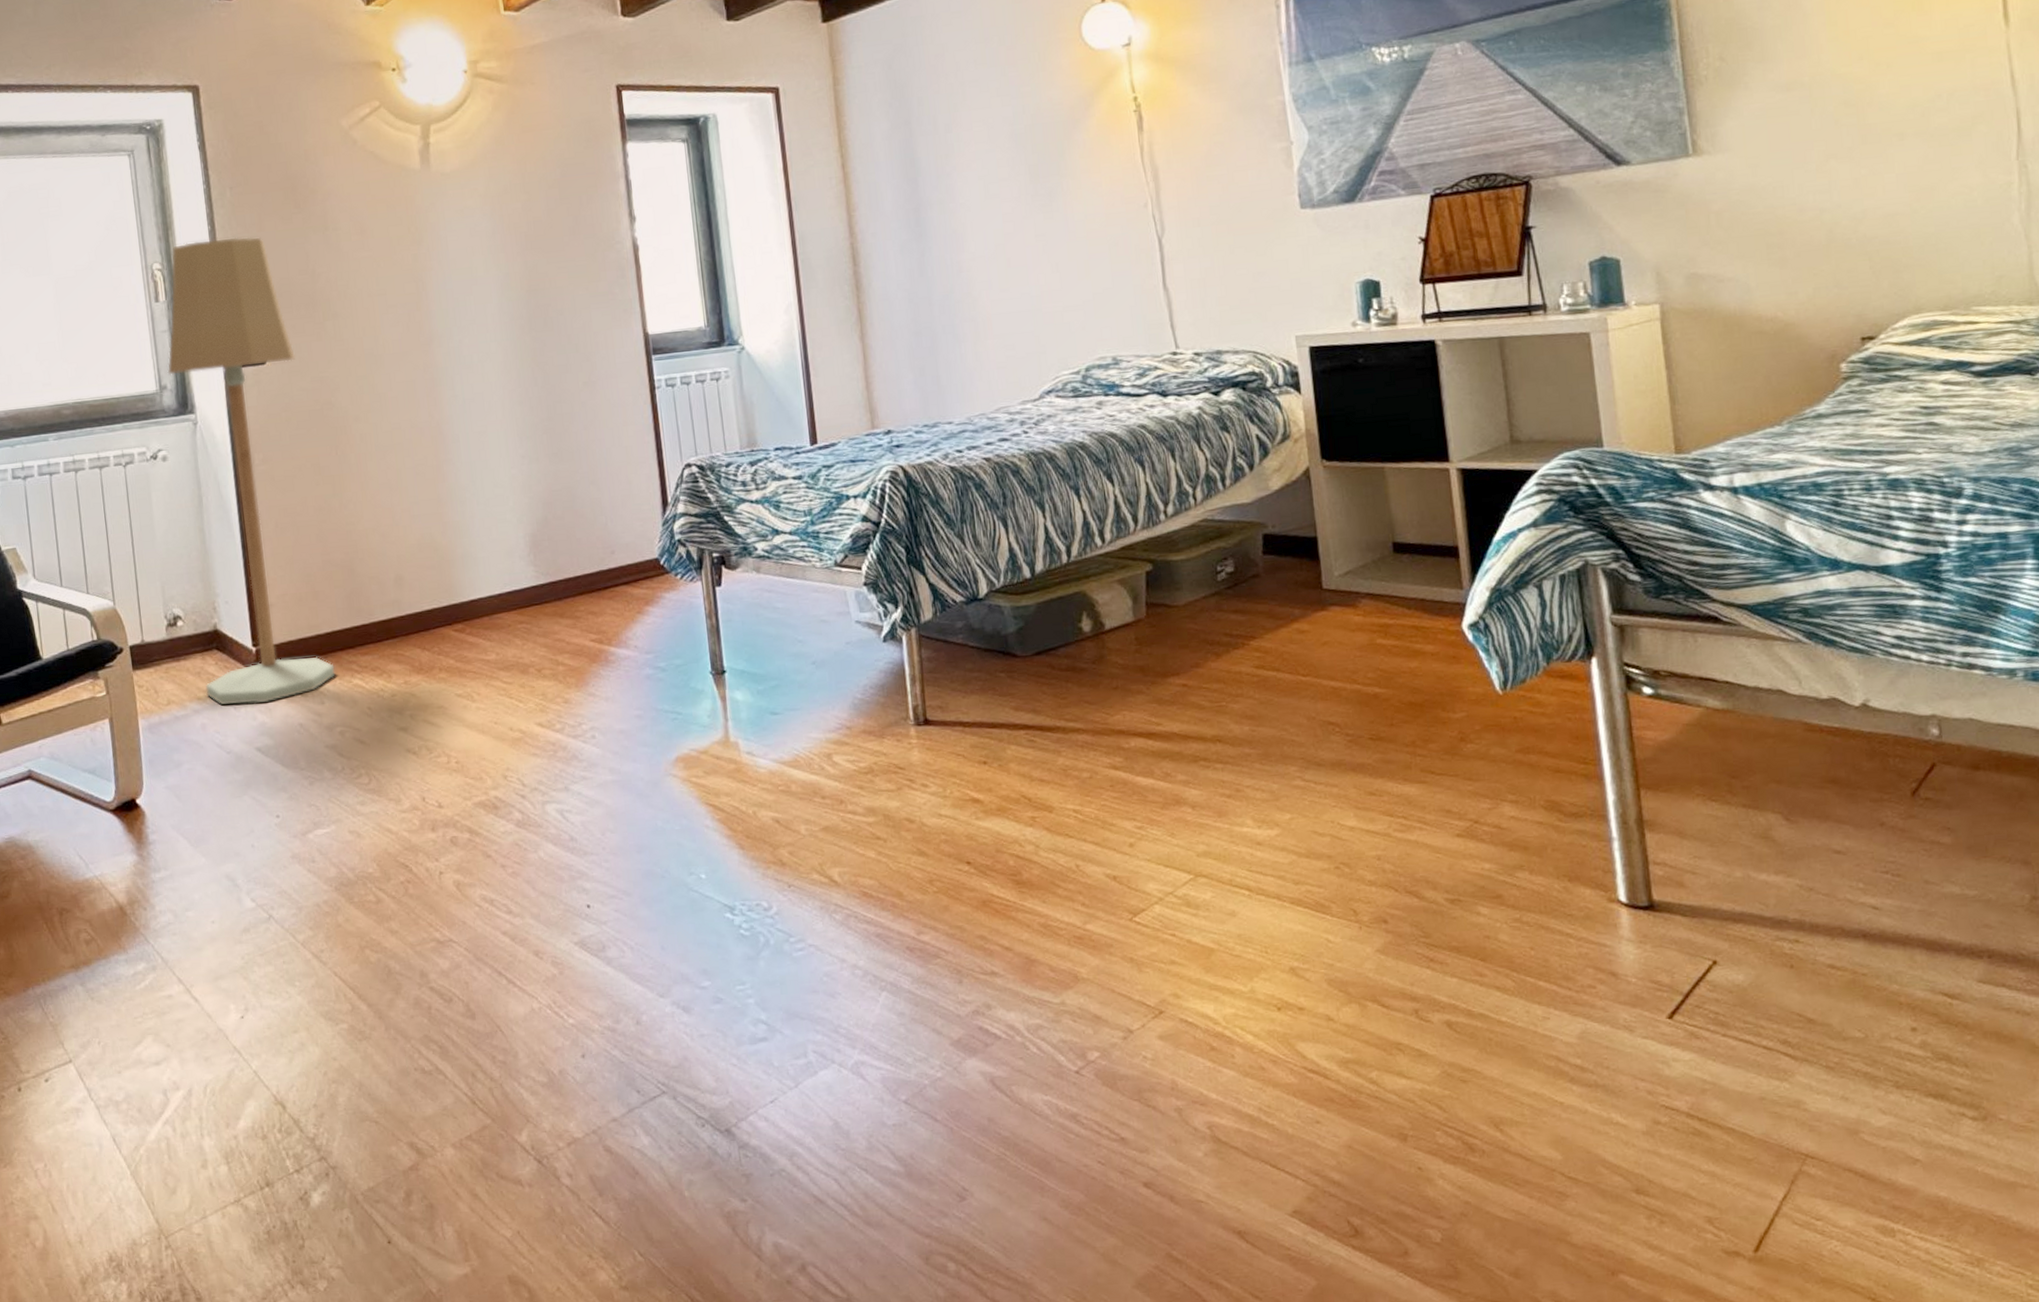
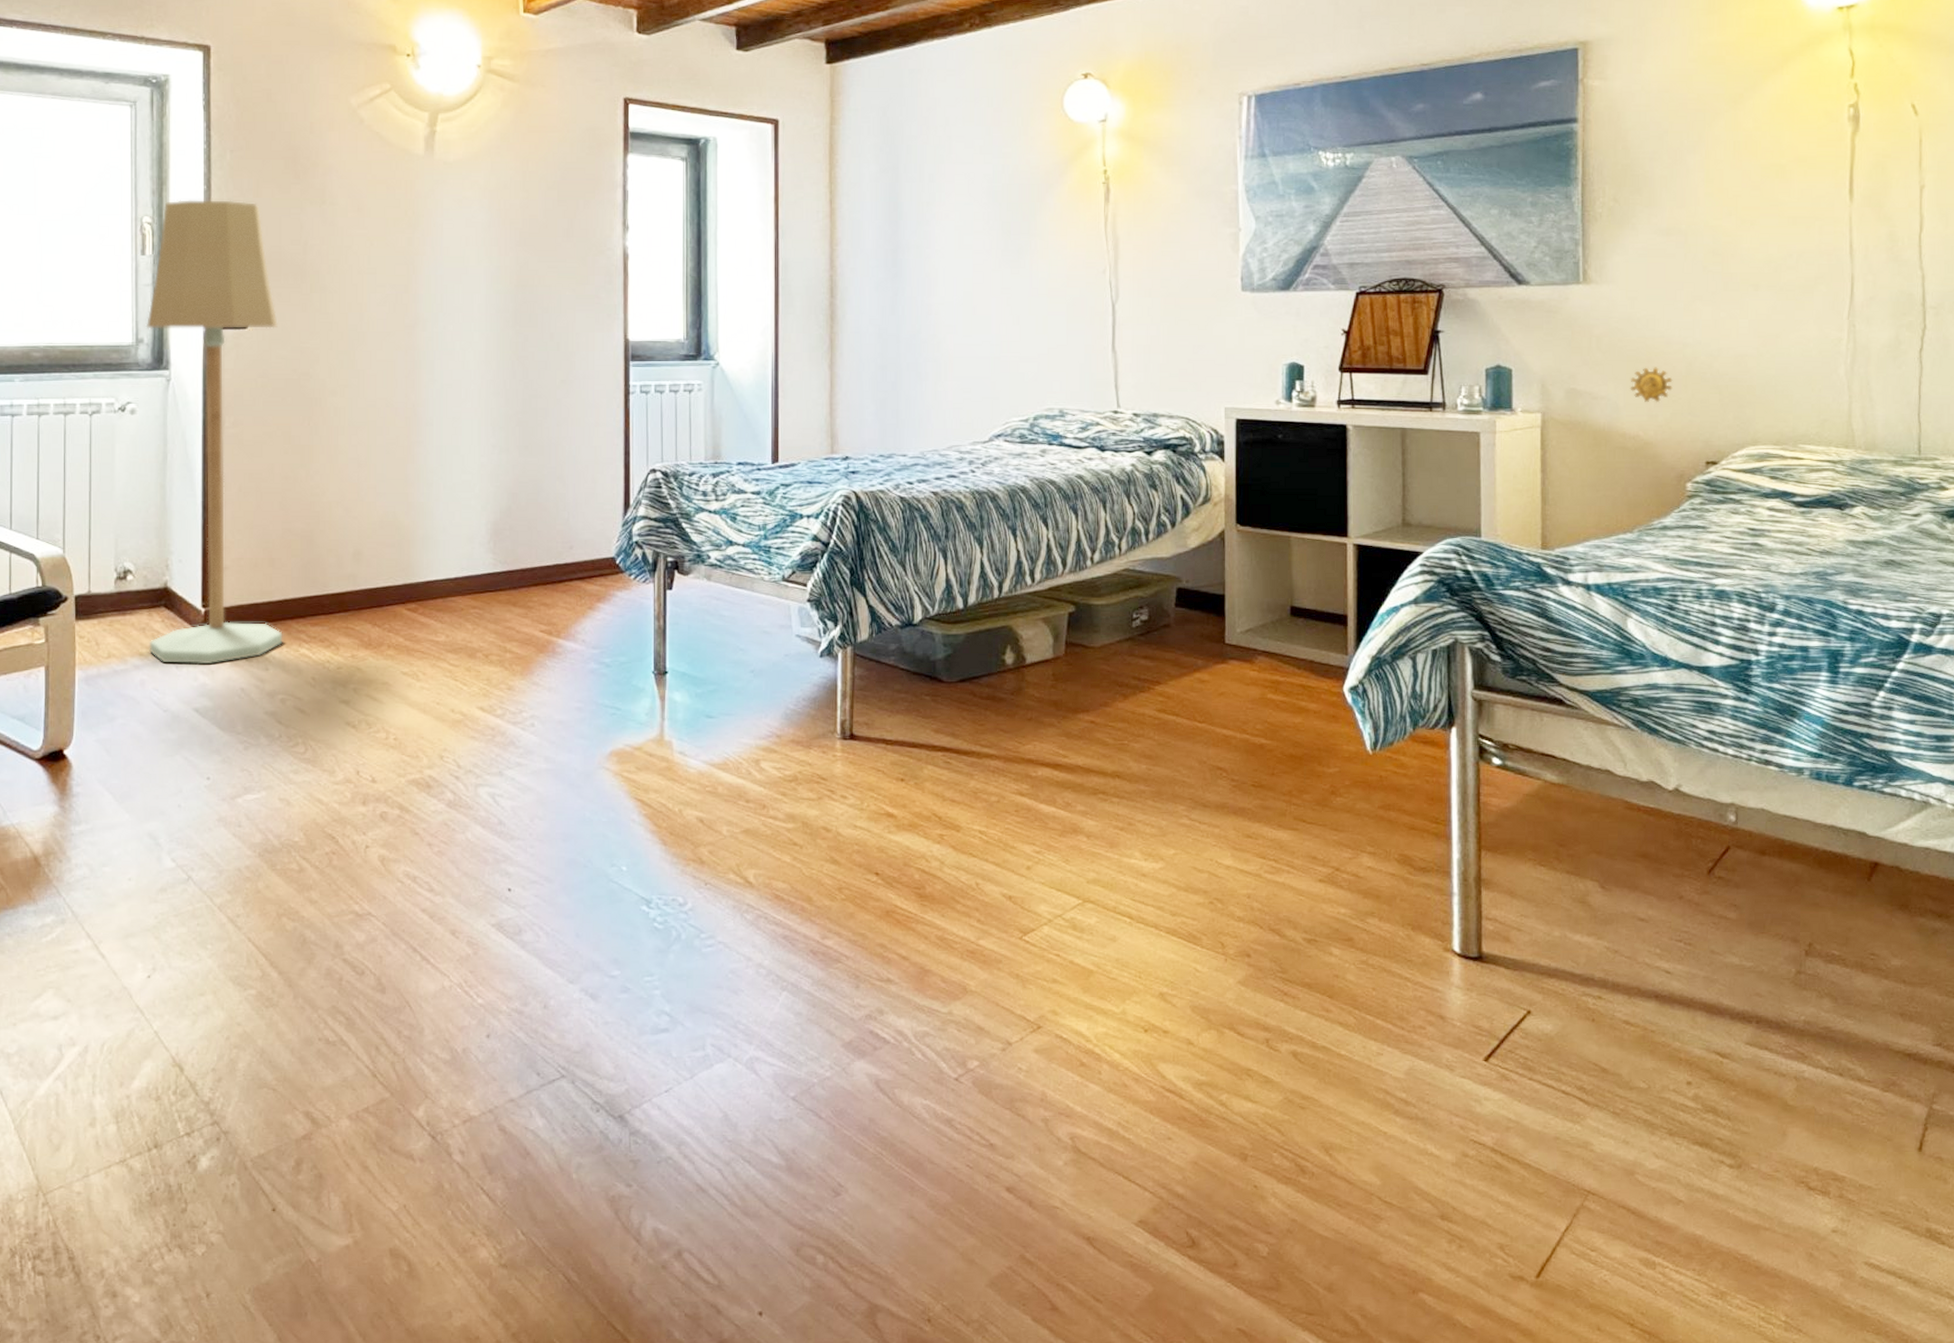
medallion: none [1760,238,1812,279] -> present [1630,367,1673,403]

